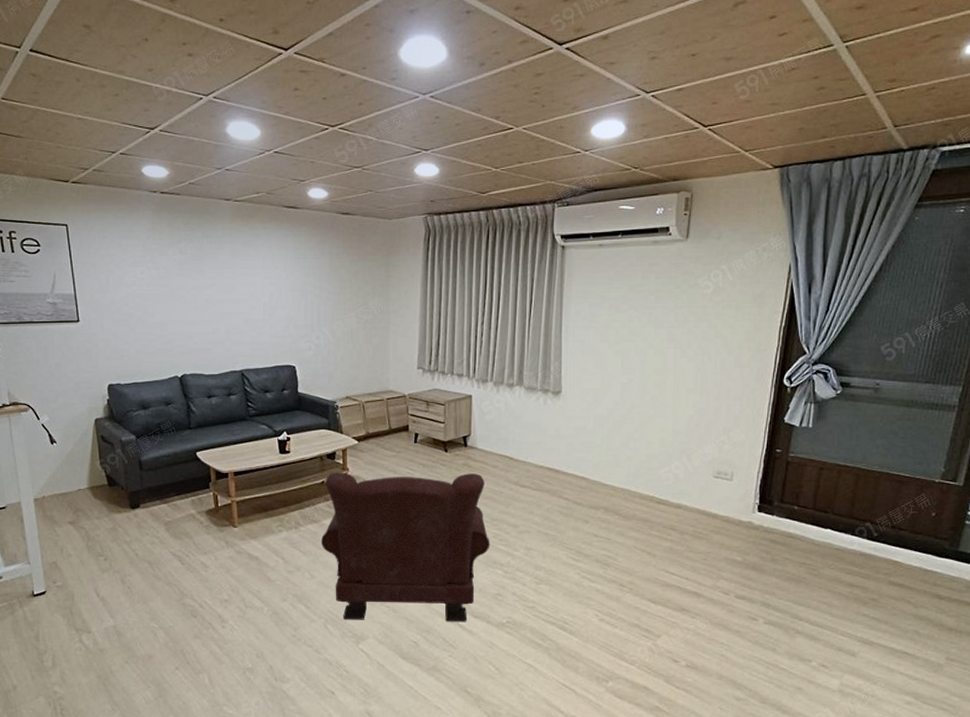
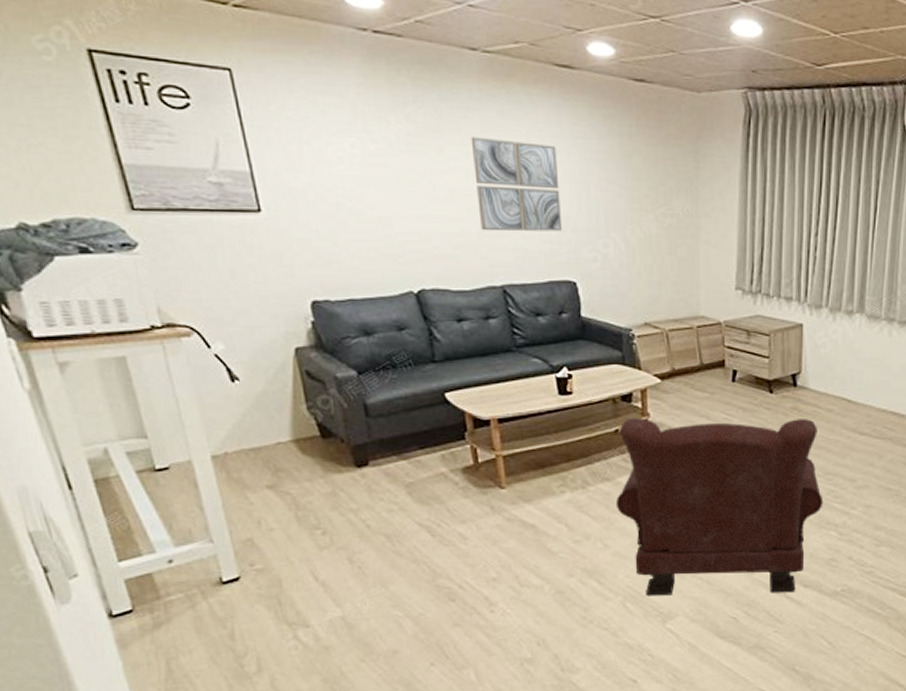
wall art: none [223,261,287,330] -> present [470,136,563,232]

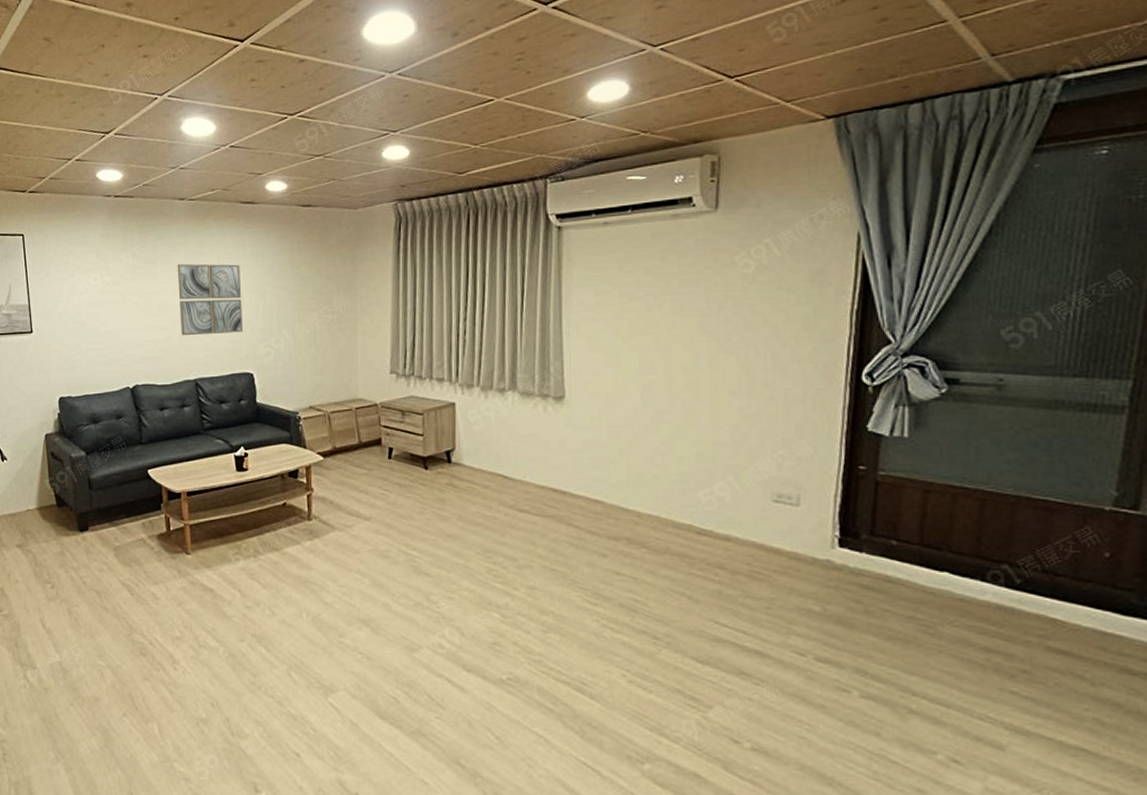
armchair: present [615,418,824,596] -> none [282,492,484,677]

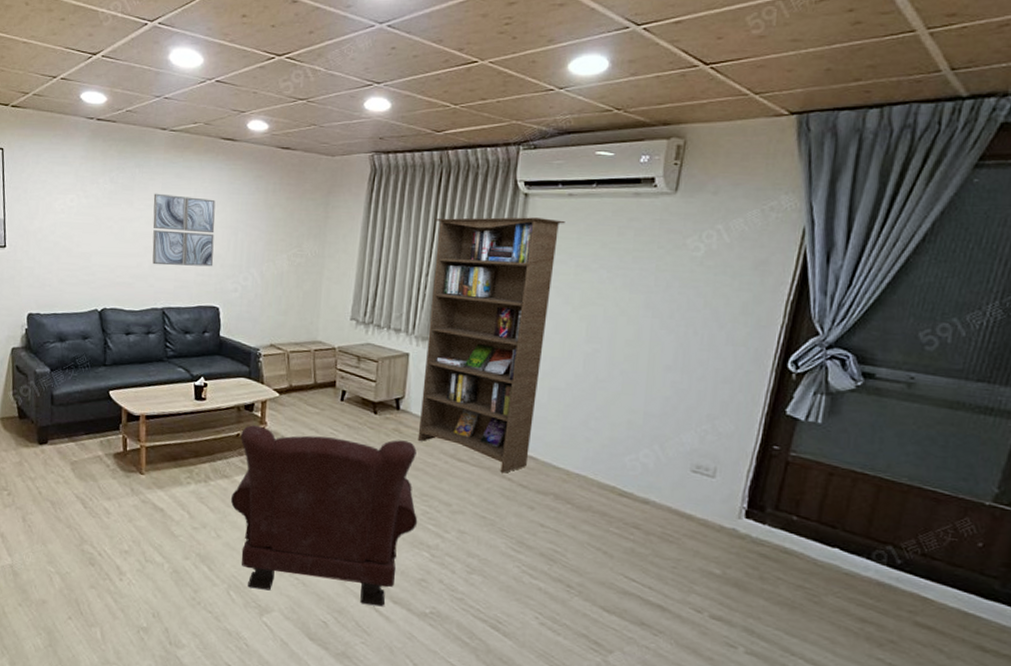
armchair: none [282,492,484,677] -> present [230,425,418,607]
bookcase: none [467,249,603,520] -> present [417,217,565,473]

